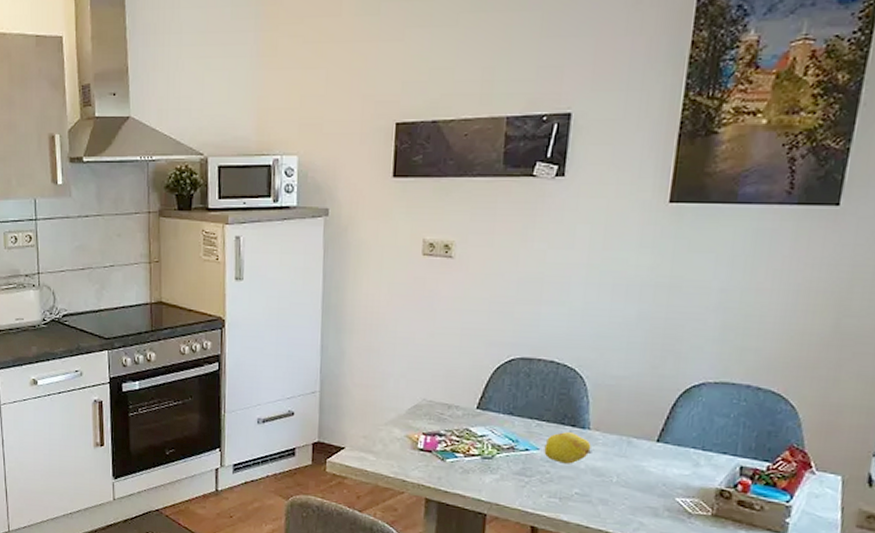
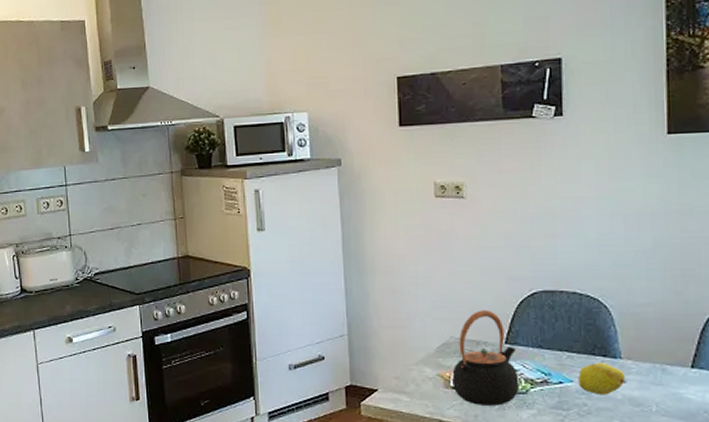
teapot: none [419,374,487,469] -> present [452,310,519,406]

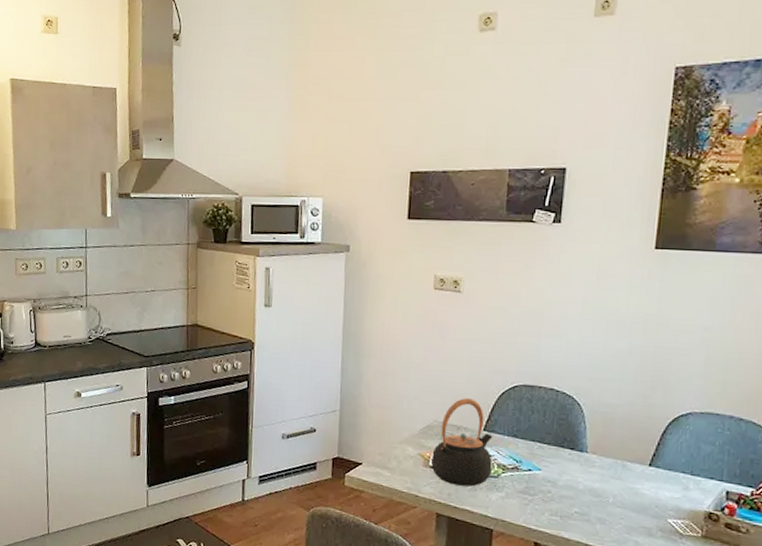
fruit: present [578,363,627,395] -> none [545,454,590,485]

